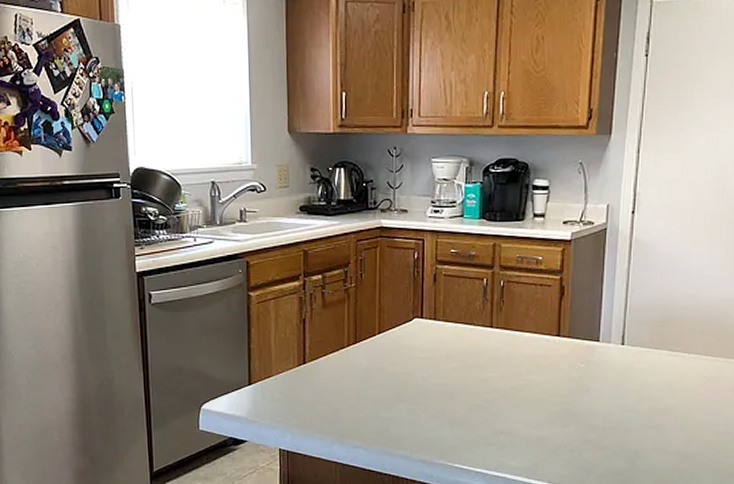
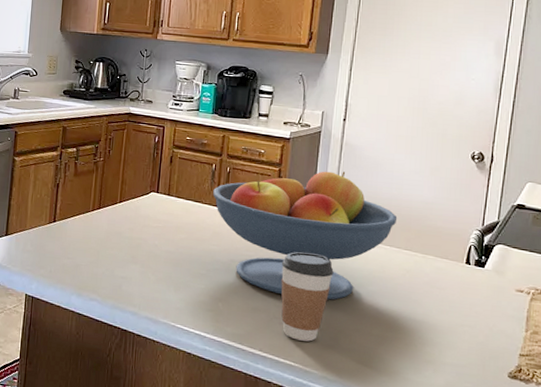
fruit bowl: none [486,273,696,419] -> present [213,171,398,300]
coffee cup: none [567,369,627,467] -> present [281,252,334,342]

